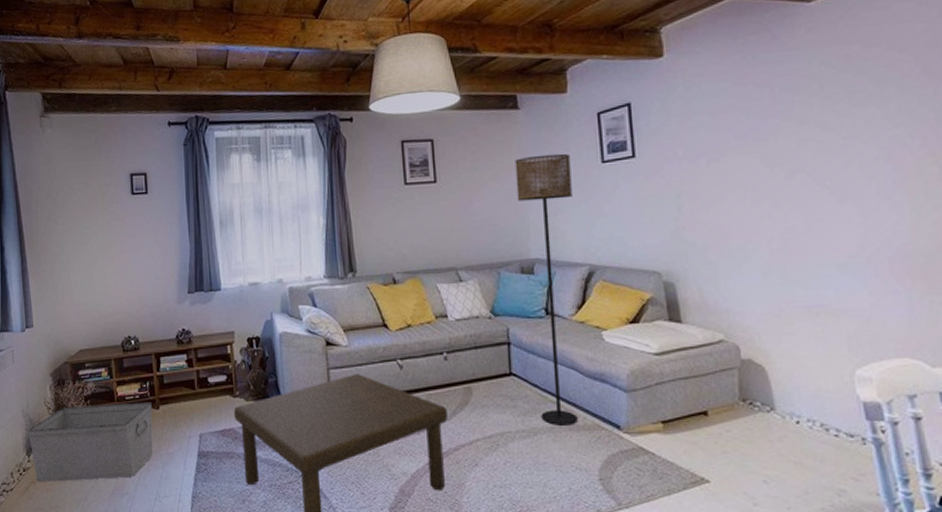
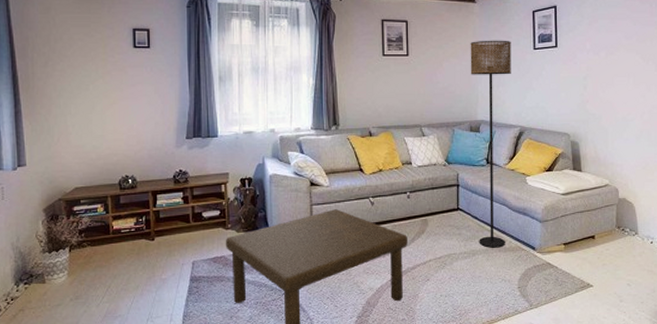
storage bin: present [28,402,153,482] -> none [17,234,147,309]

